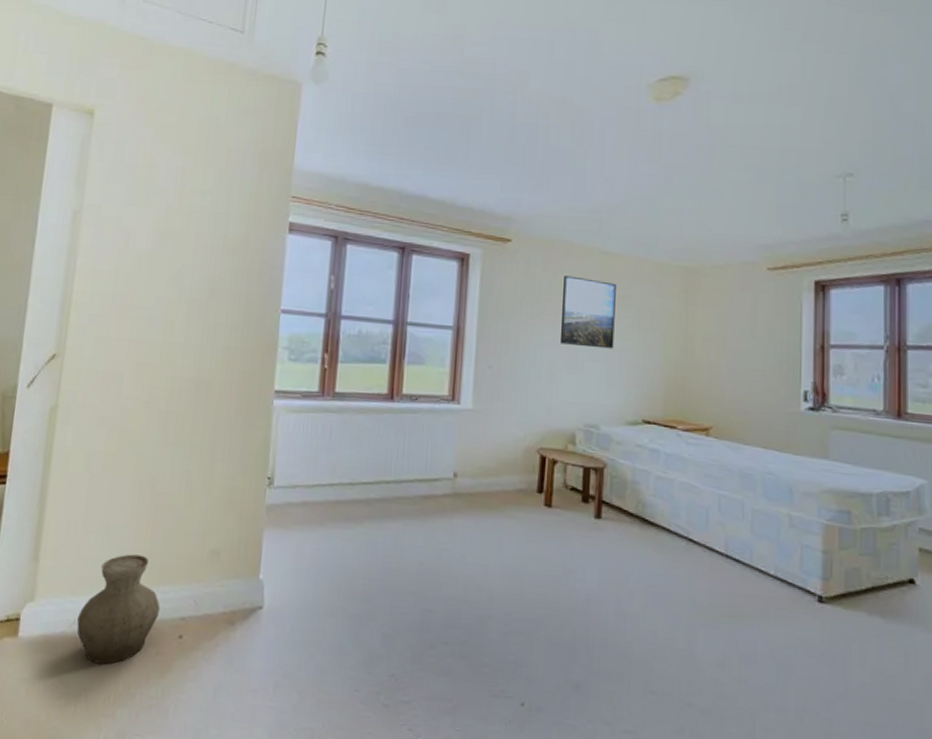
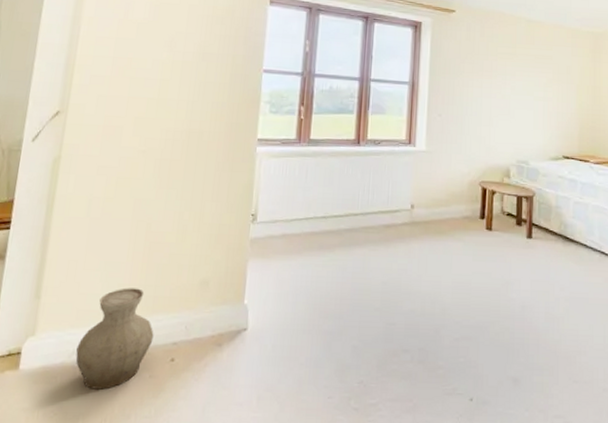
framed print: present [559,275,616,349] -> none [495,39,539,99]

